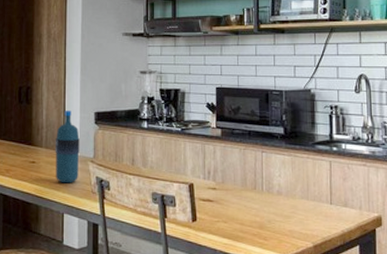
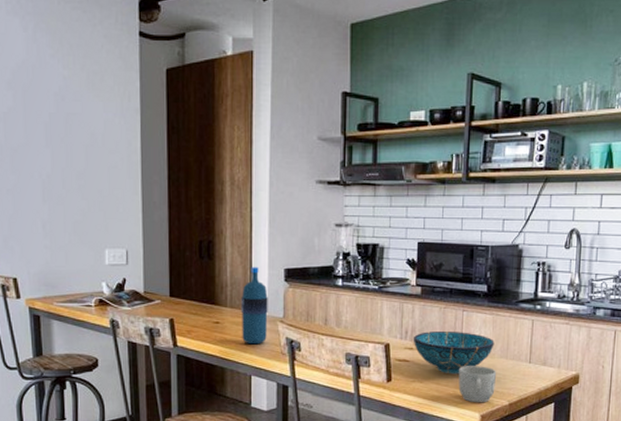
decorative bowl: none [215,172,295,215] -> present [413,332,495,375]
mug: none [262,206,299,245] -> present [458,366,496,403]

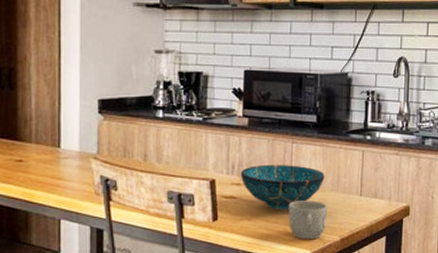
water bottle: present [241,267,268,345] -> none [48,98,80,185]

